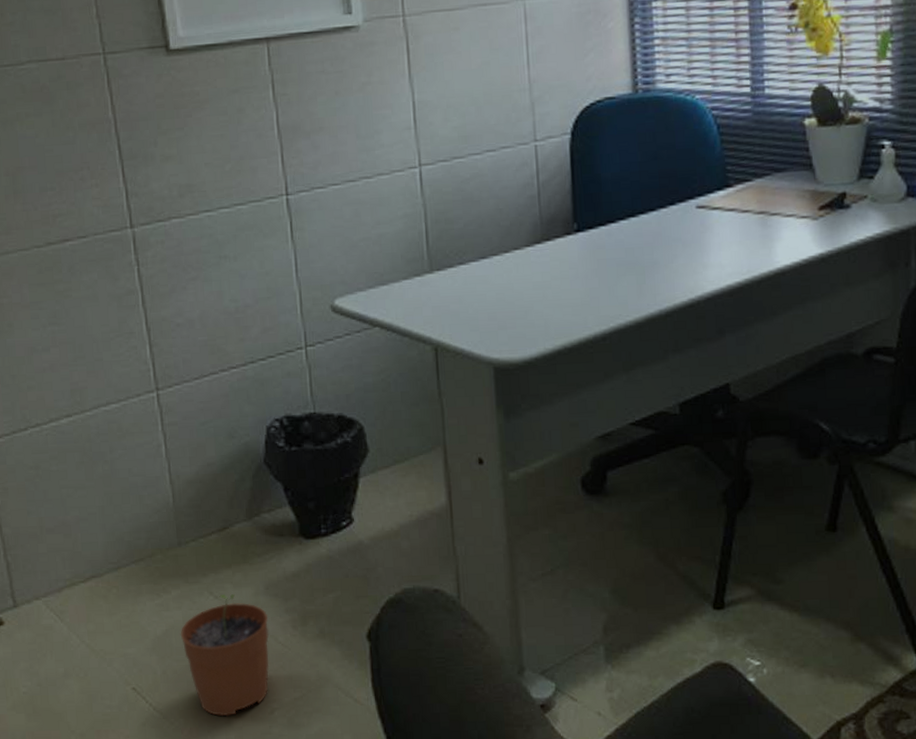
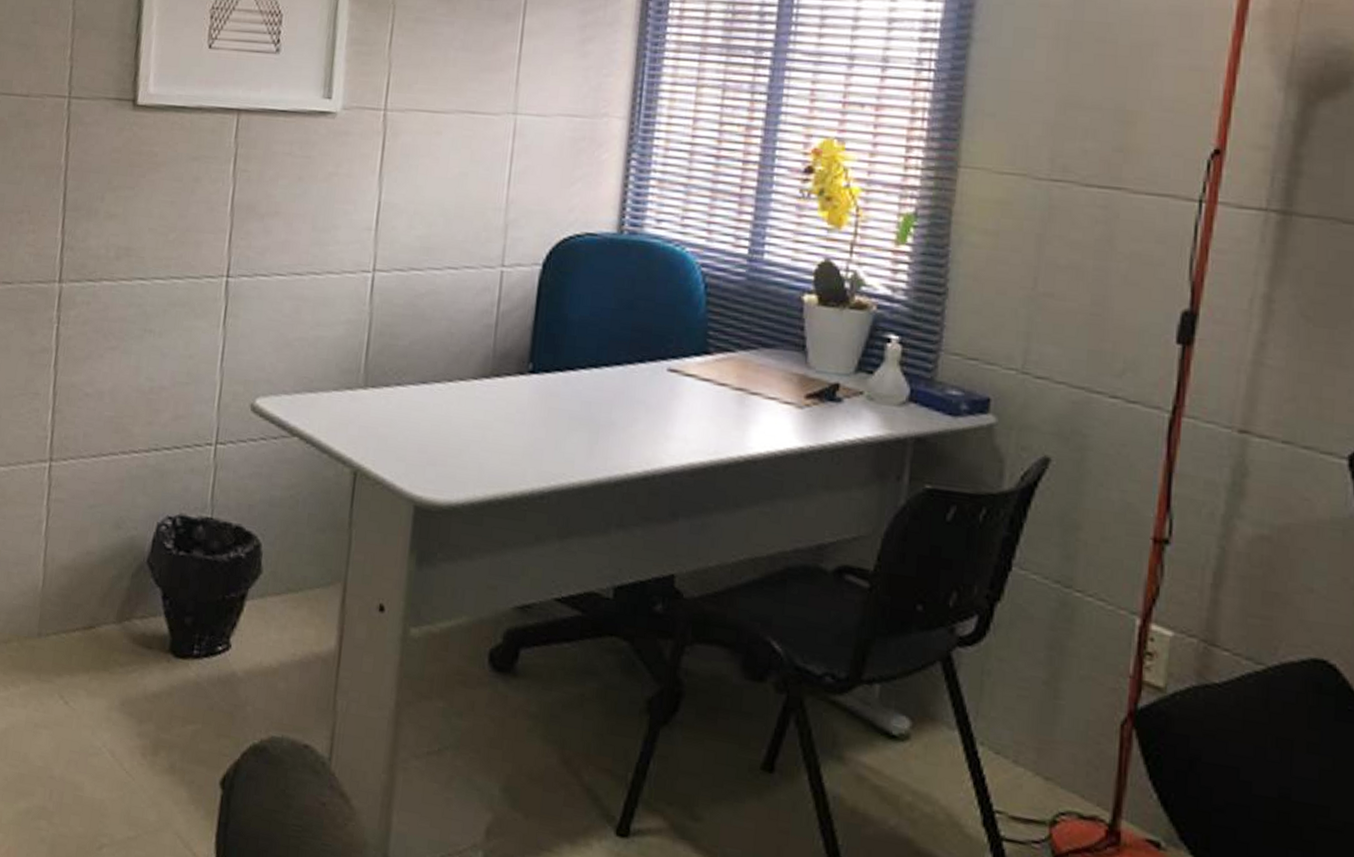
plant pot: present [180,594,270,717] -> none [19,701,117,842]

